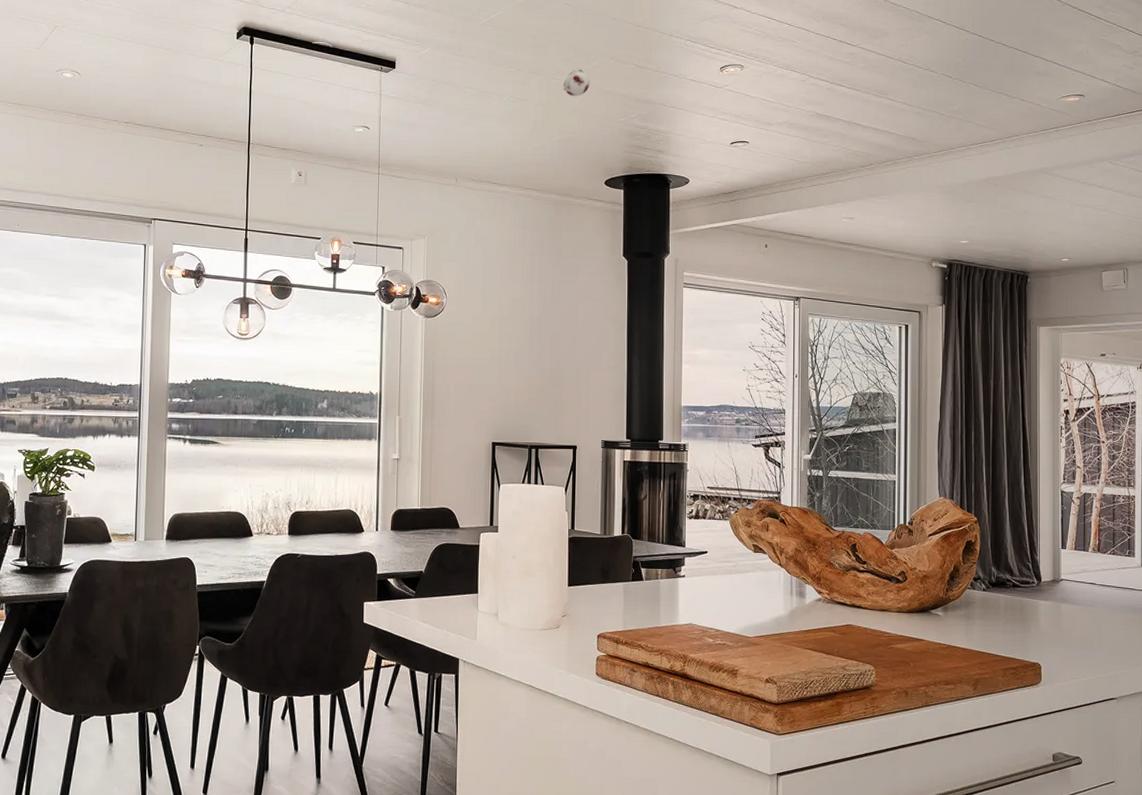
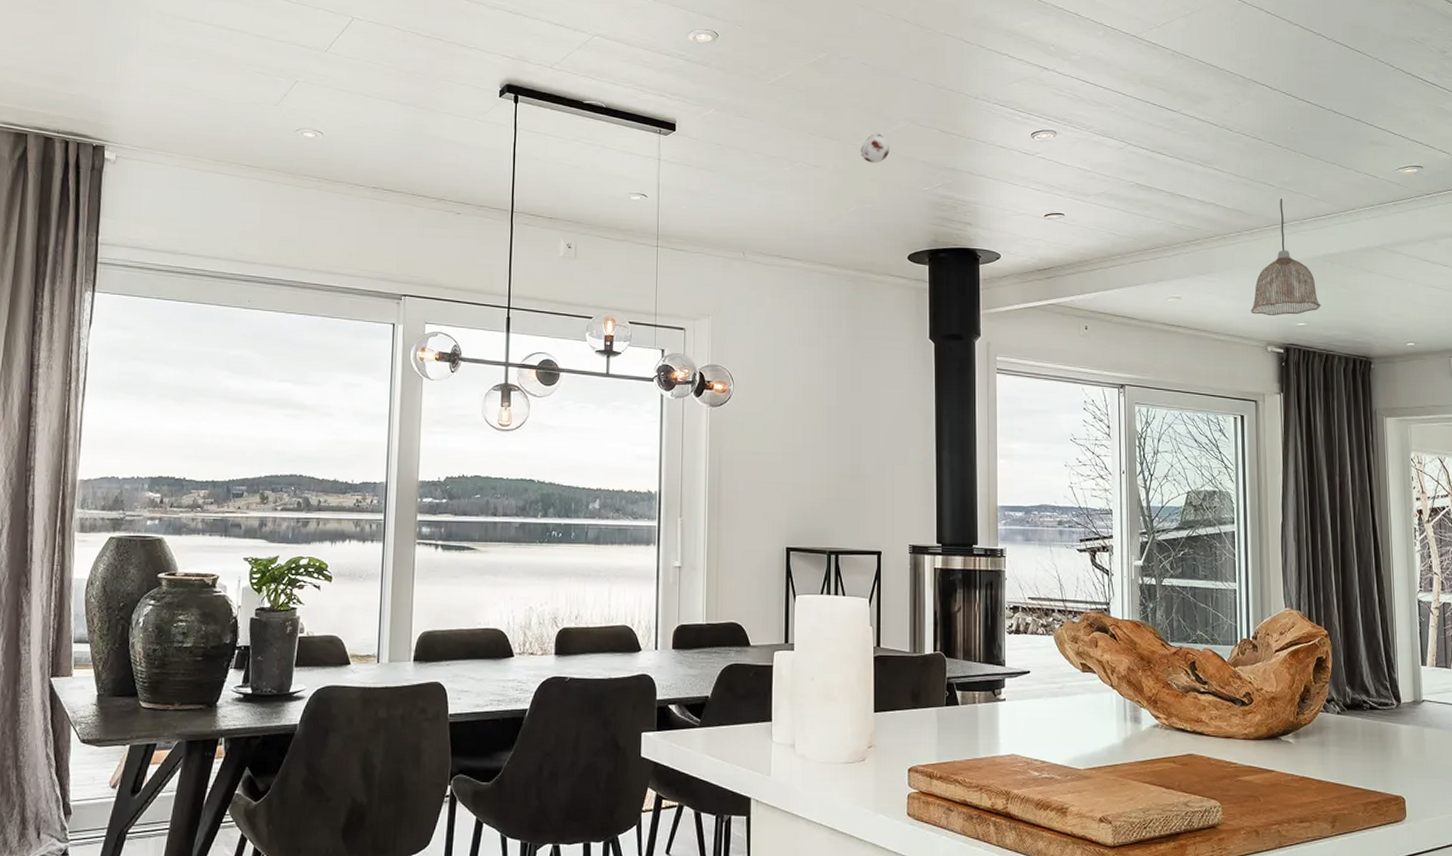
pendant lamp: none [918,126,984,235] -> present [1251,198,1321,316]

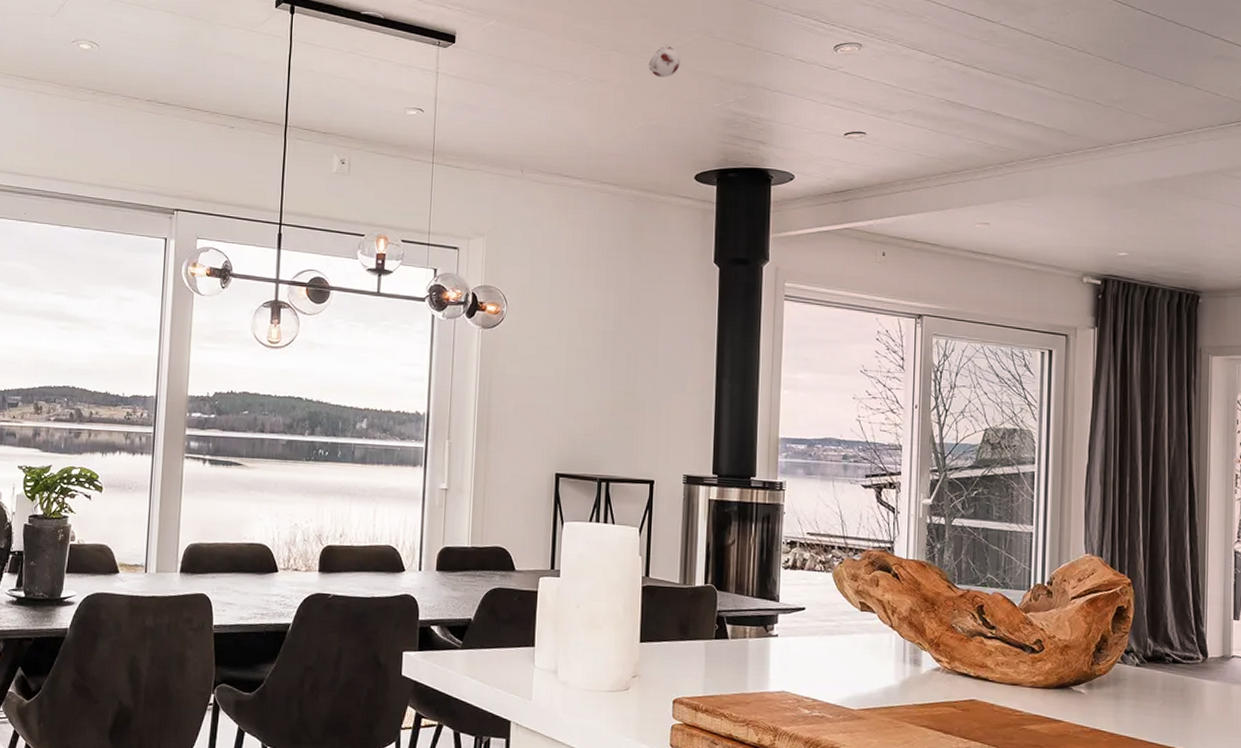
pendant lamp: present [1251,198,1321,316] -> none [1067,118,1147,245]

